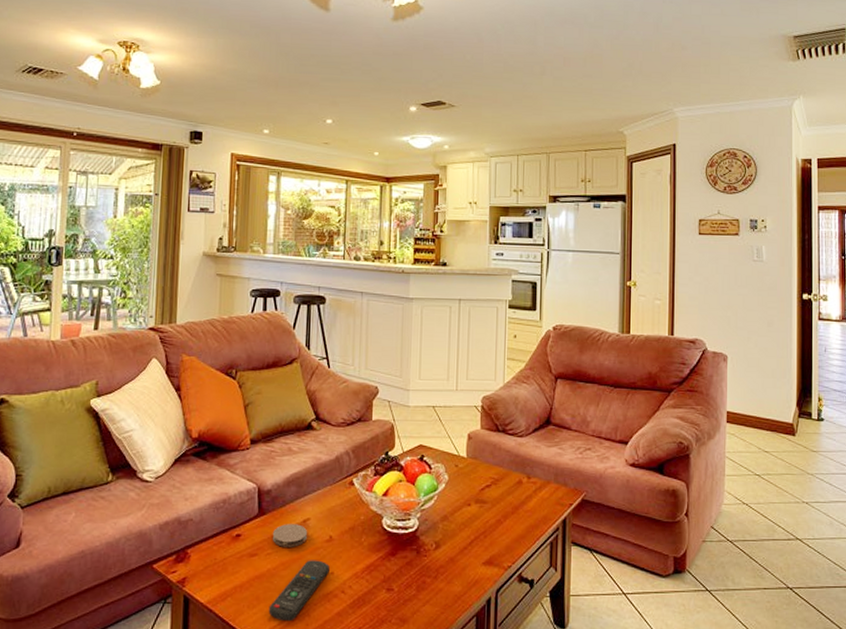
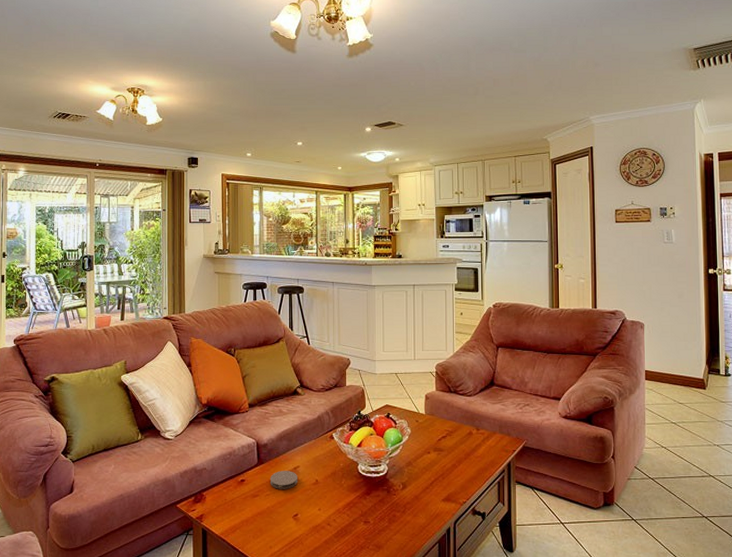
remote control: present [268,560,330,622] -> none [270,499,317,548]

